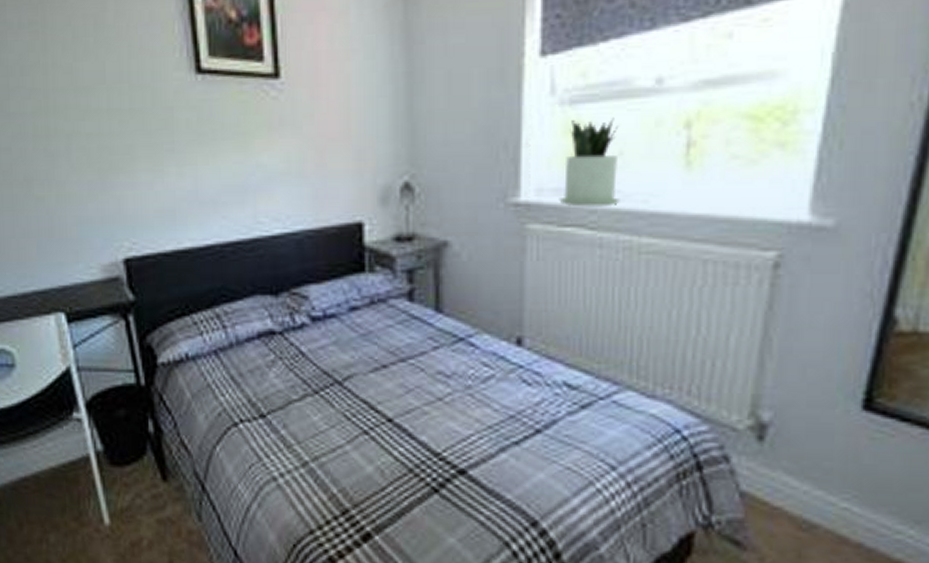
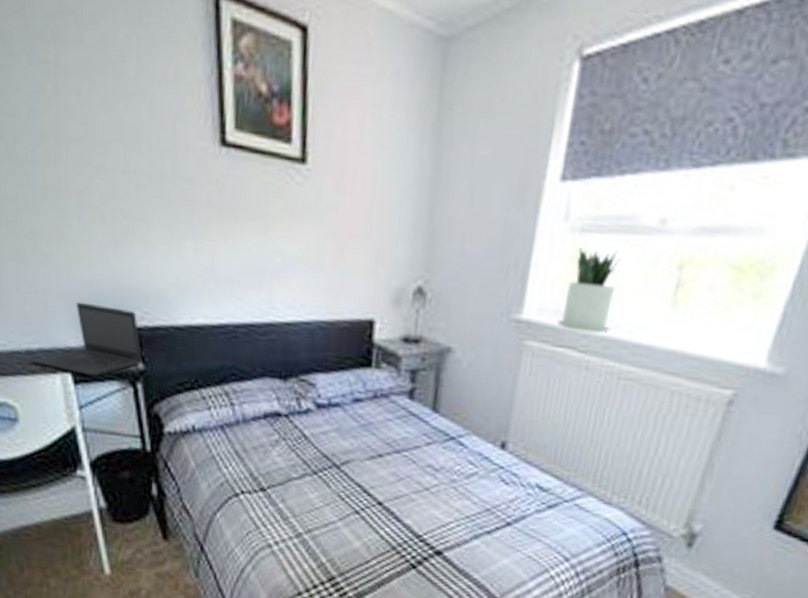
laptop: none [27,240,133,313] -> present [31,301,142,377]

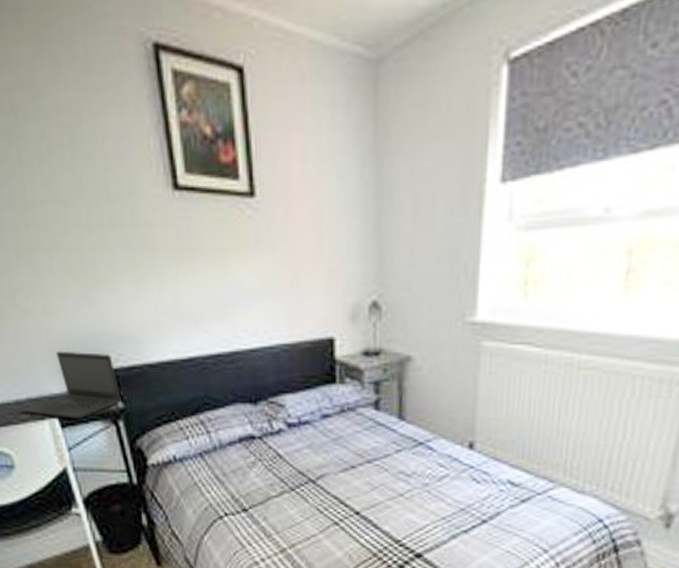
planter: present [556,248,620,334] -> none [511,244,567,327]

